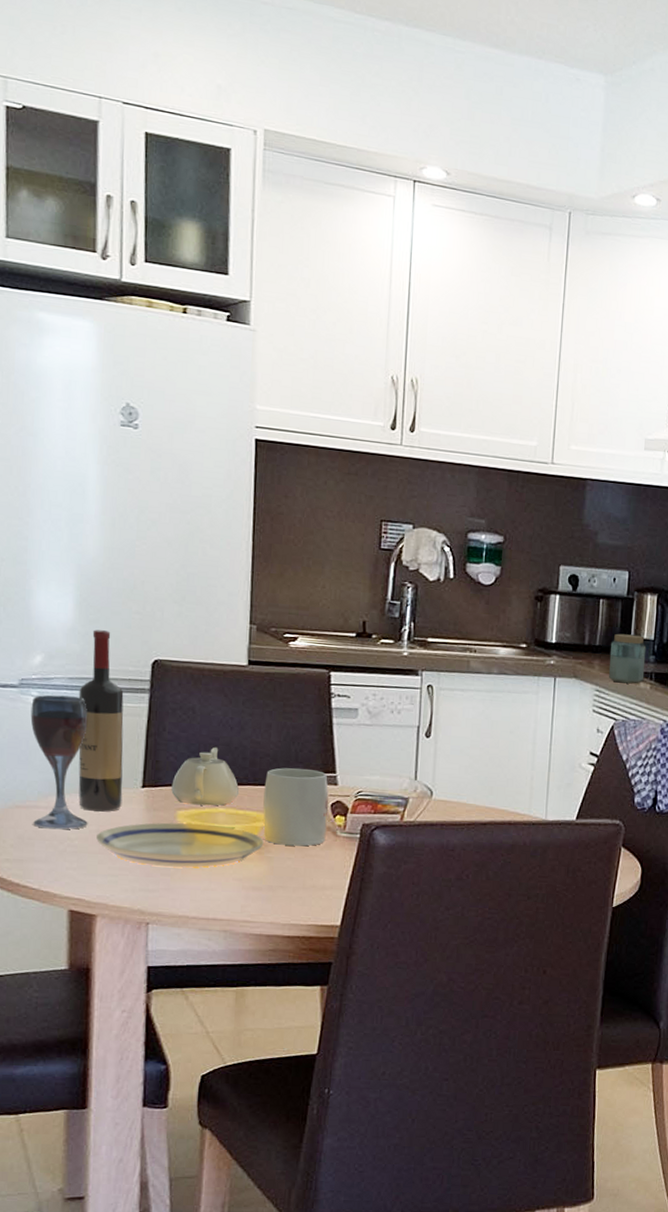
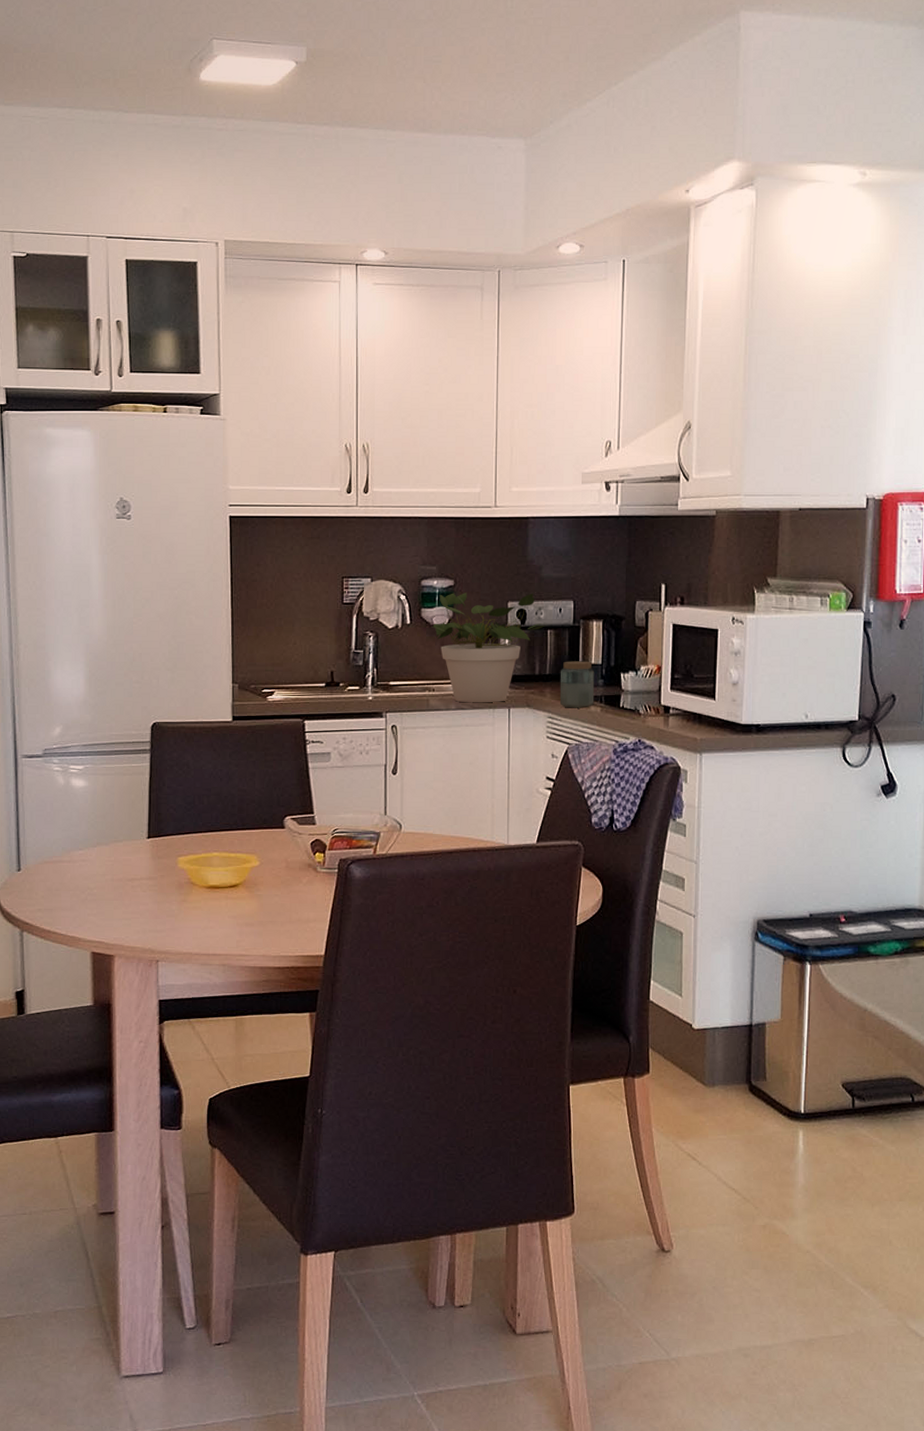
cup: present [30,695,88,830] -> none [53,761,104,881]
wine bottle: present [78,629,124,812] -> none [92,700,132,862]
plate: present [96,822,264,868] -> none [112,868,253,909]
teapot: present [171,746,240,806] -> none [172,797,231,851]
mug: present [263,767,329,846] -> none [251,811,309,883]
potted plant: none [476,550,598,671] -> present [431,593,546,703]

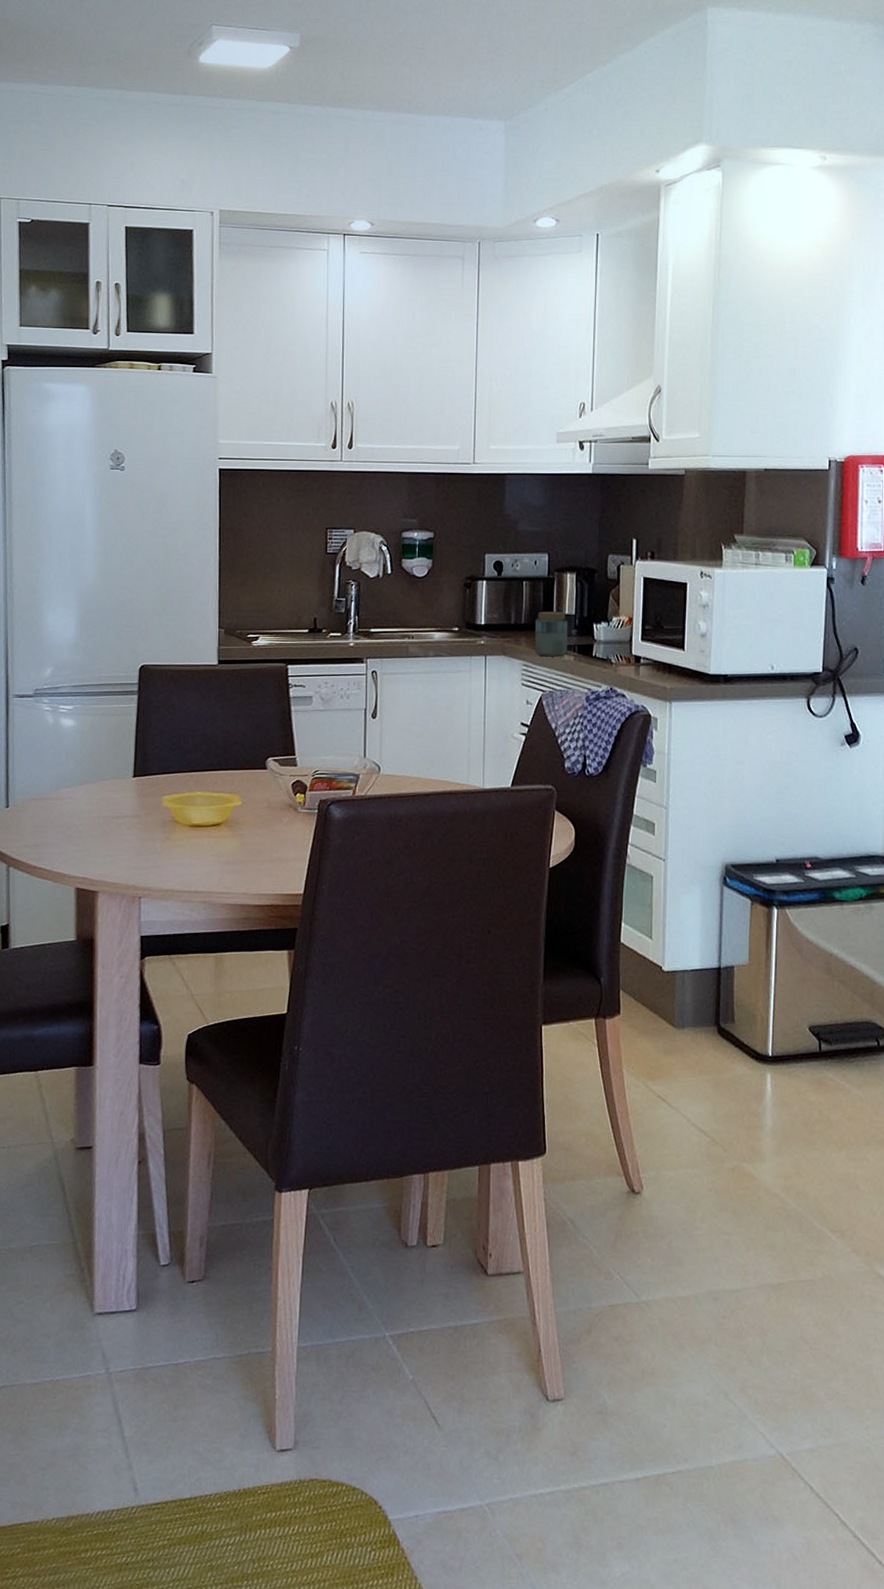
potted plant: present [431,593,546,703] -> none [411,544,521,651]

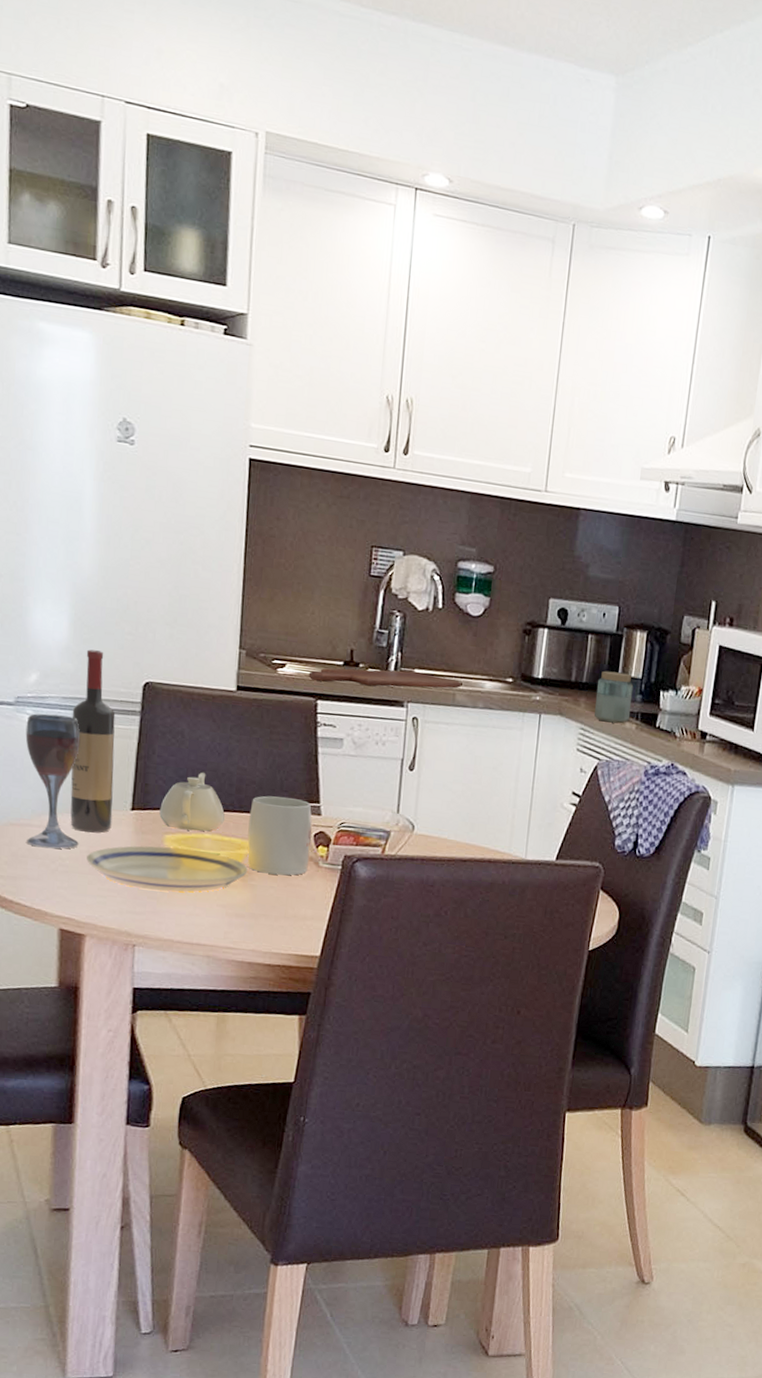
cup: none [43,701,90,818] -> present [25,713,81,849]
wine bottle: none [81,643,118,800] -> present [70,649,116,833]
plate: none [97,807,235,846] -> present [87,846,248,893]
teapot: none [157,738,214,791] -> present [159,772,226,832]
mug: none [234,752,290,823] -> present [247,795,313,876]
cutting board: none [279,630,413,648] -> present [308,668,461,689]

